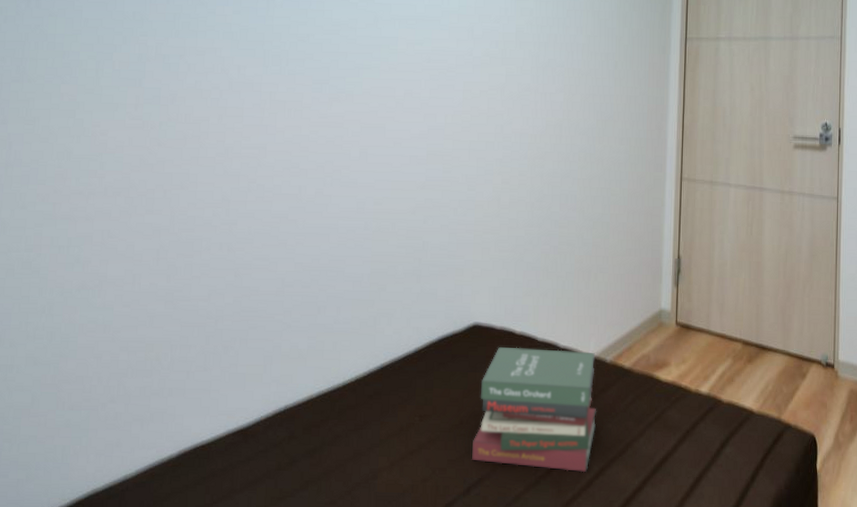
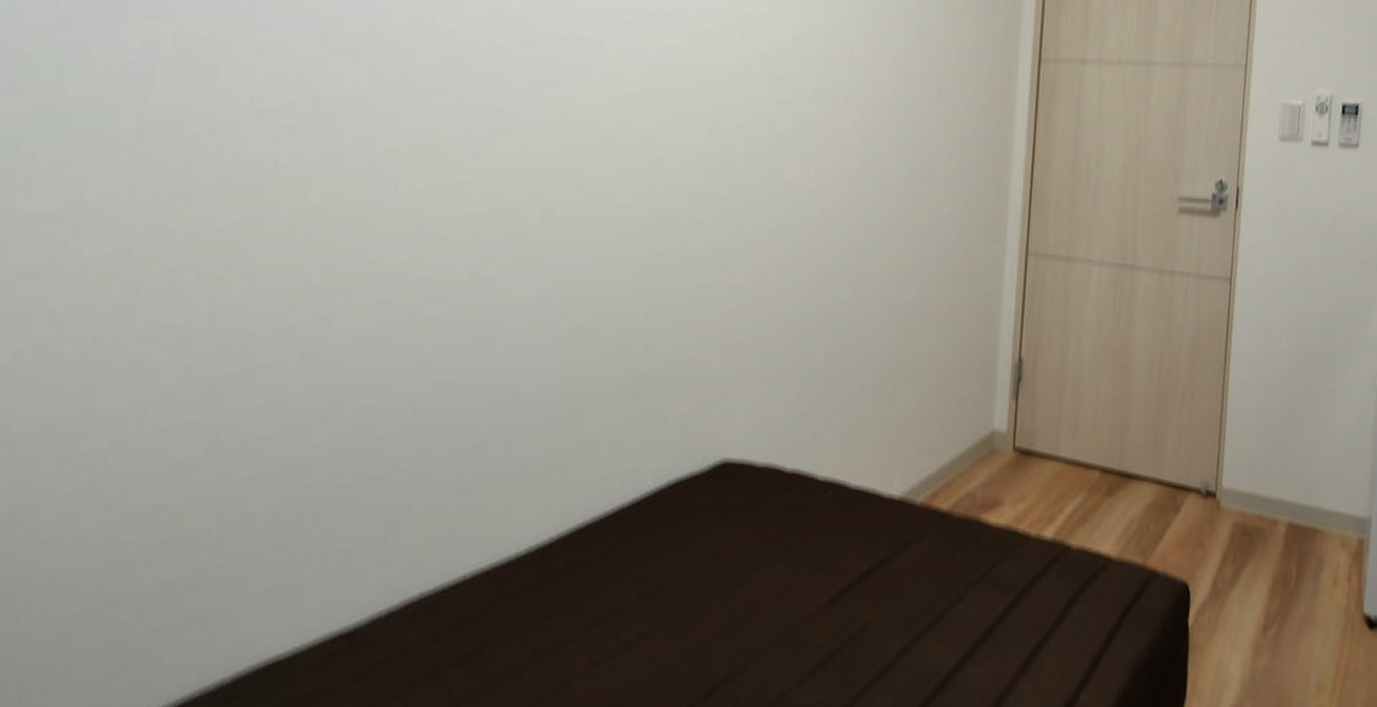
books: present [471,347,597,473] -> none [716,490,901,654]

